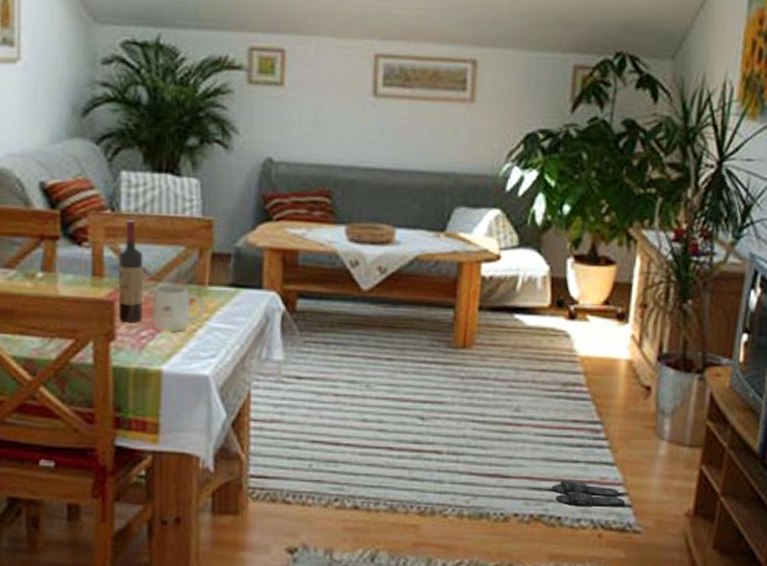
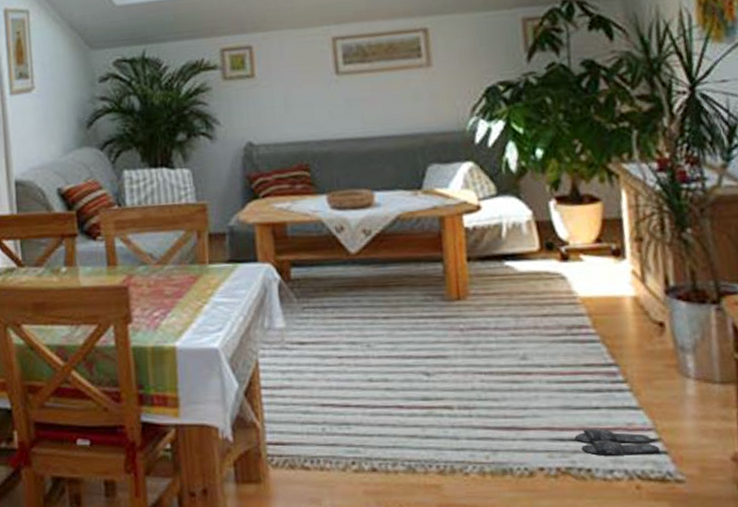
wine bottle: present [118,220,143,323] -> none [127,212,155,305]
mug: present [151,284,204,333] -> none [160,266,208,311]

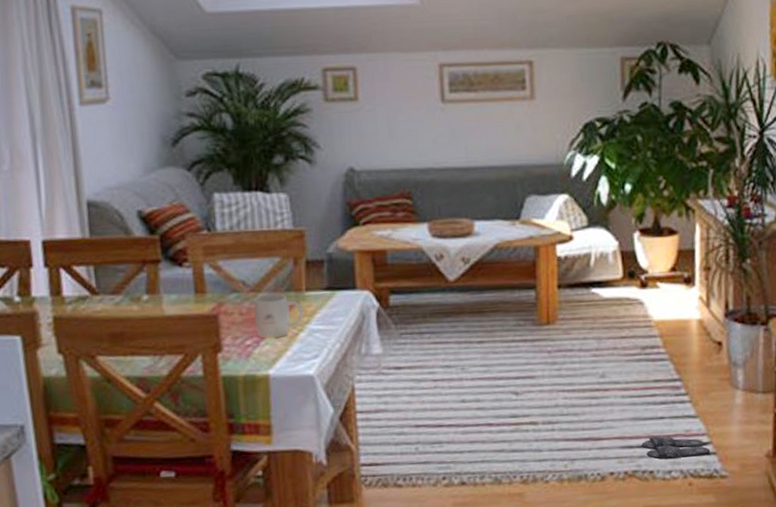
mug: none [160,266,208,311] -> present [253,293,304,339]

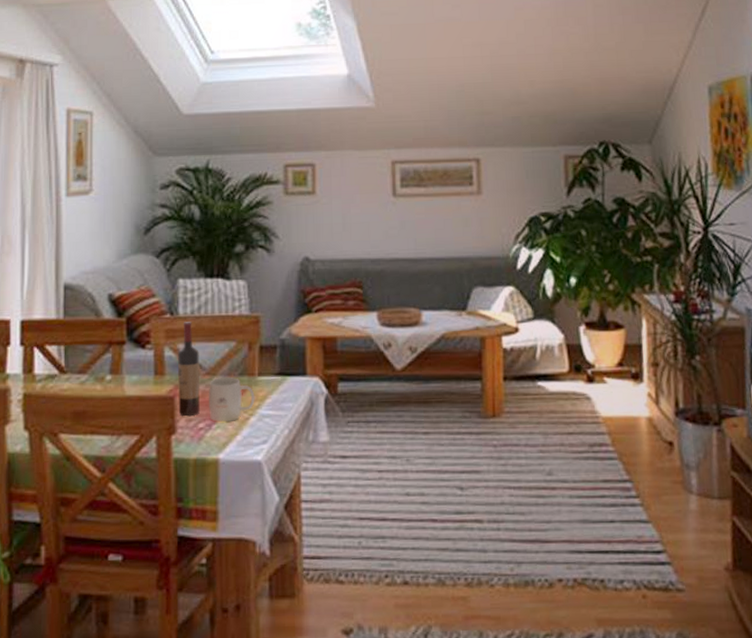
wine bottle: none [218,238,247,334] -> present [177,322,201,416]
slippers: present [641,435,711,459] -> none [591,540,665,567]

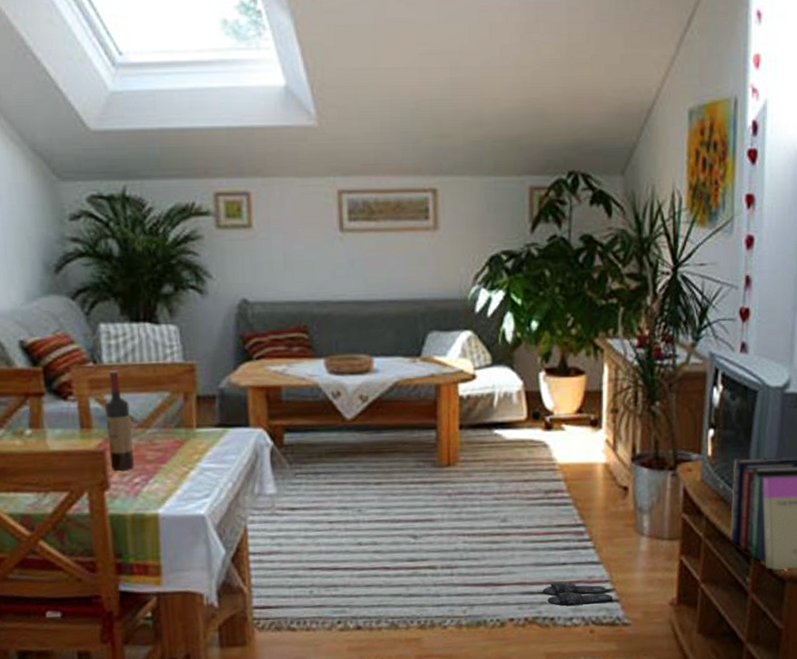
mug: present [208,377,255,423] -> none [142,430,194,477]
slippers: none [591,540,665,567] -> present [542,581,613,606]

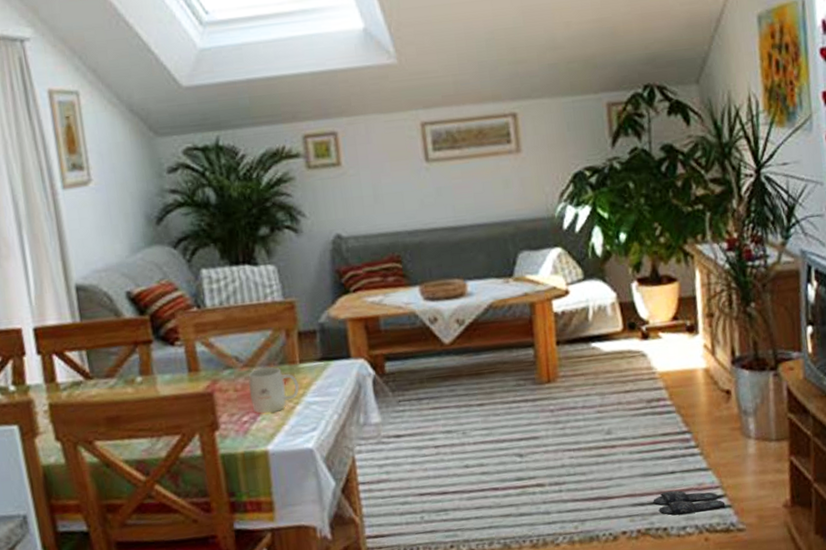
wine bottle: present [104,371,135,471] -> none [210,313,243,411]
mug: none [142,430,194,477] -> present [248,367,299,414]

